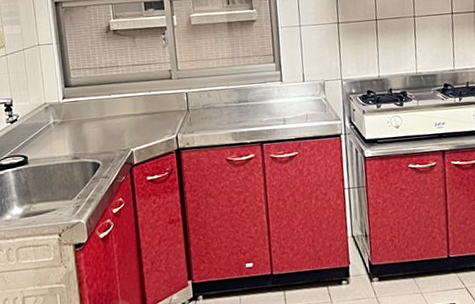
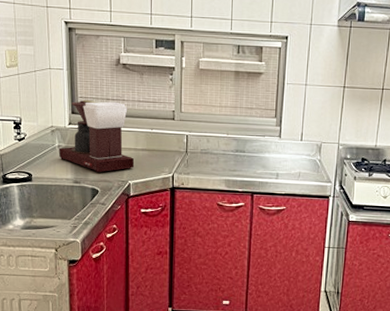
coffee maker: none [54,69,136,145] -> present [58,99,135,173]

